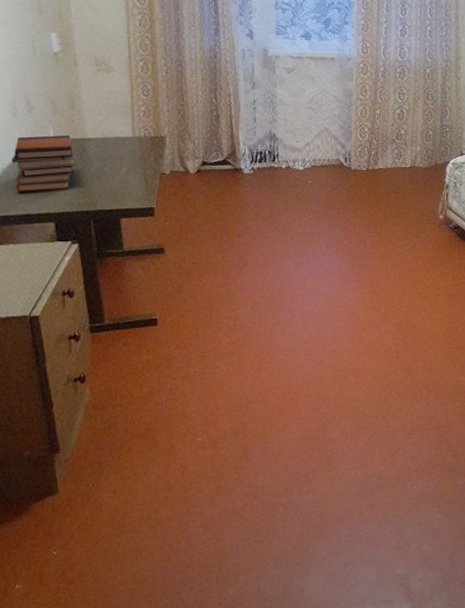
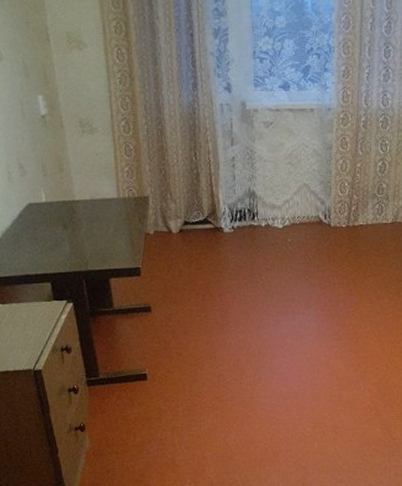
book stack: present [11,134,75,192] -> none [9,197,67,254]

